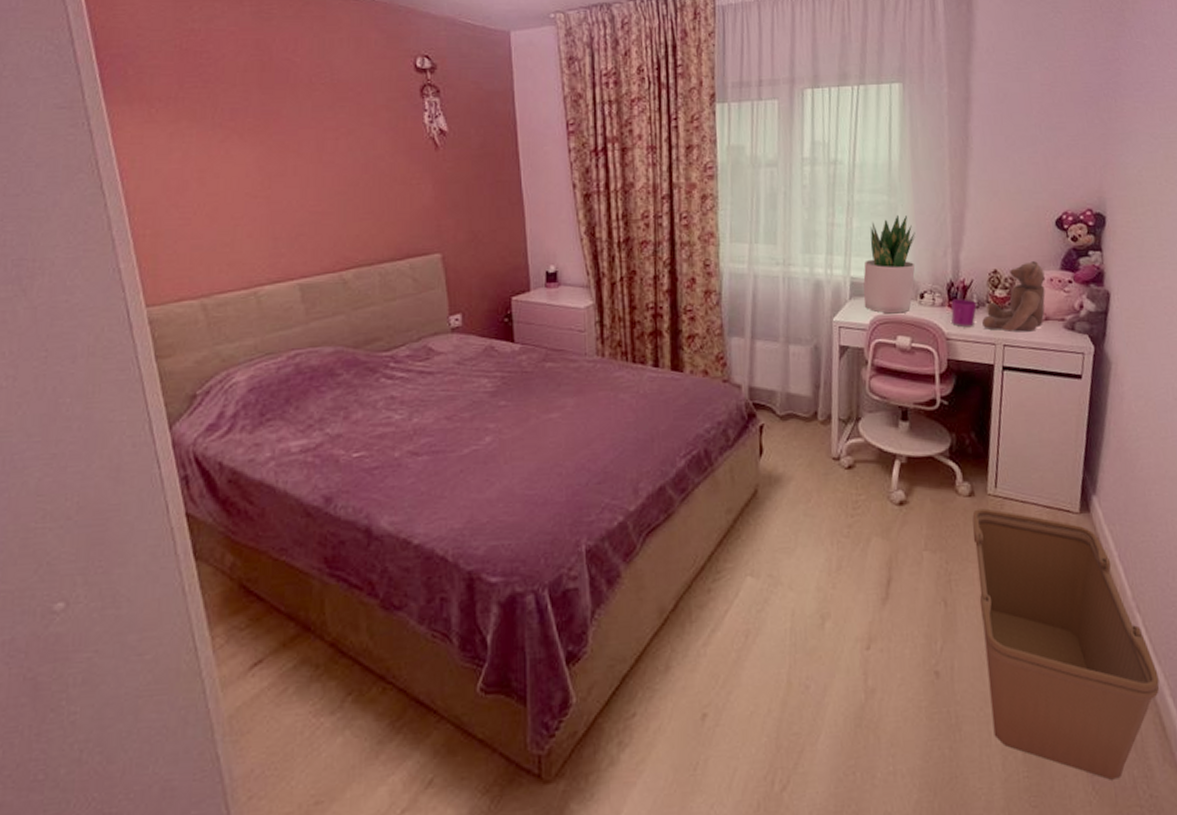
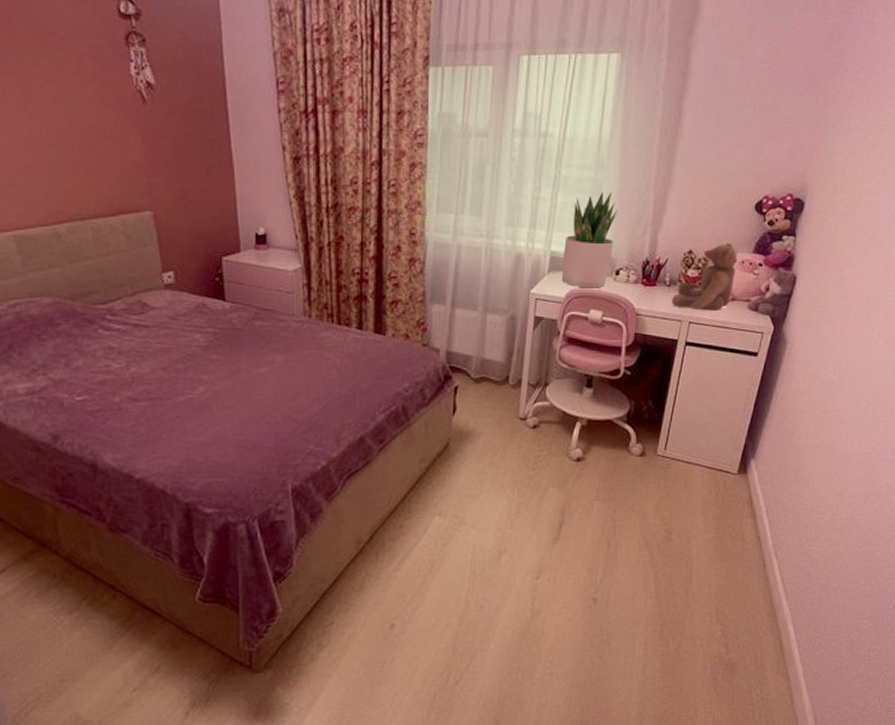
mug: present [951,299,977,328] -> none [643,277,668,304]
bicycle basket: present [972,508,1160,780] -> none [638,467,784,686]

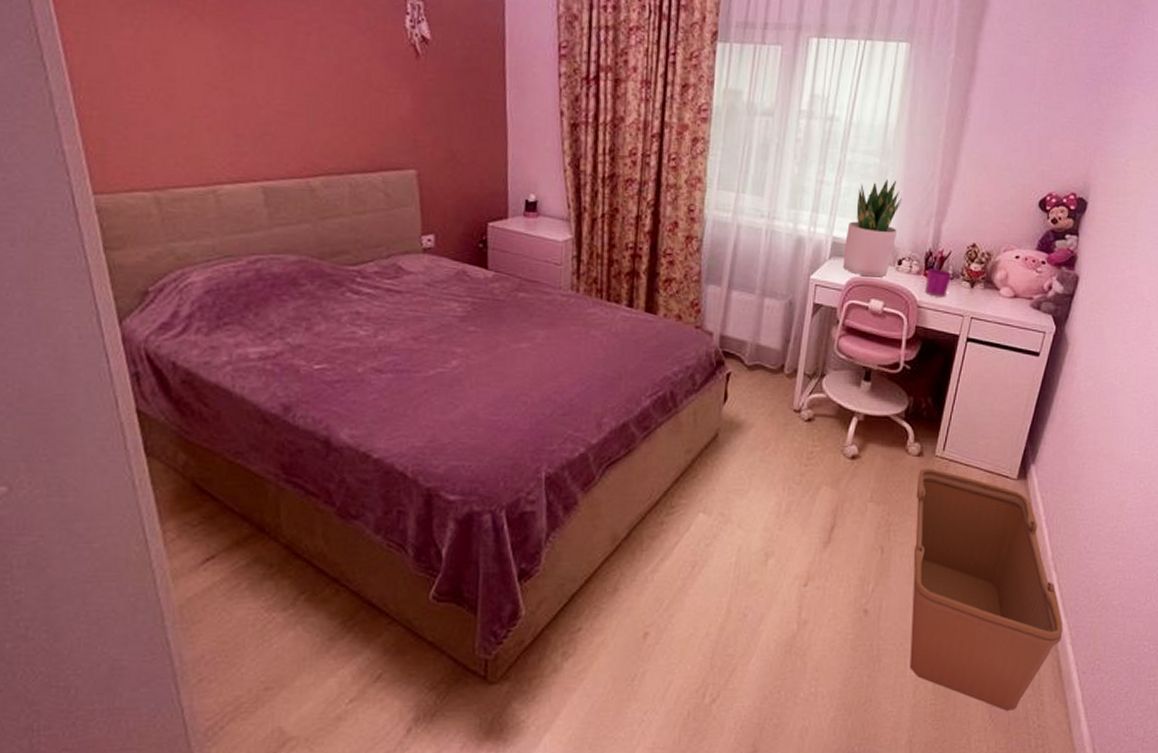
bicycle basket: none [638,467,784,686] -> present [909,468,1063,711]
mug: none [643,277,668,304] -> present [925,268,951,298]
teddy bear: present [672,243,737,311] -> none [954,239,1020,307]

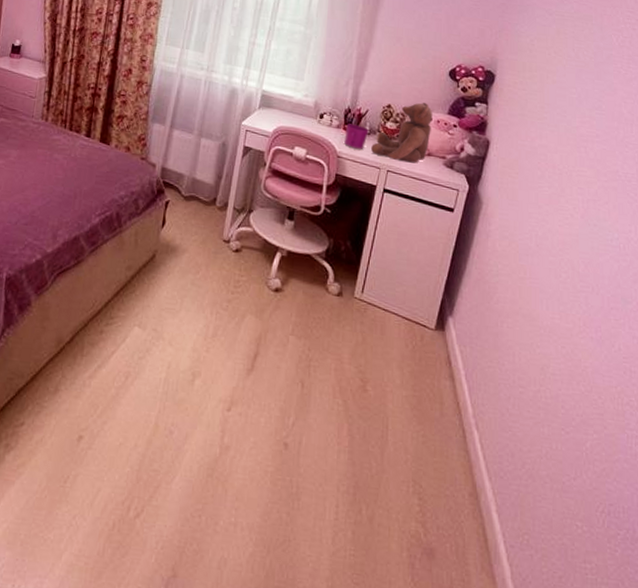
planter: present [842,178,902,278] -> none [270,44,324,128]
bicycle basket: present [909,468,1063,711] -> none [329,308,487,576]
teddy bear: none [954,239,1020,307] -> present [371,103,433,163]

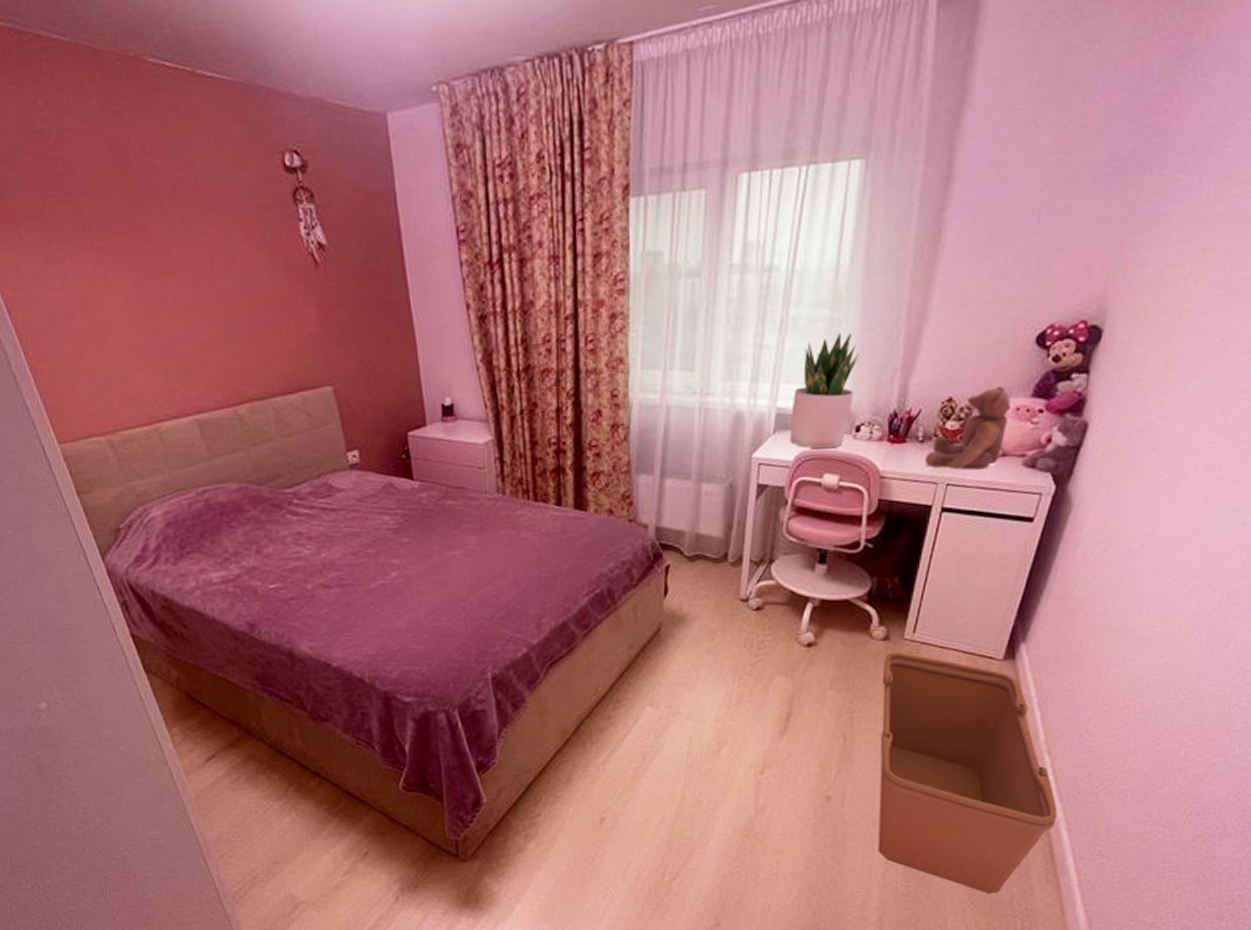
planter: none [270,44,324,128] -> present [789,332,859,449]
bicycle basket: none [329,308,487,576] -> present [878,652,1057,894]
mug: present [344,123,368,150] -> none [889,432,922,465]

